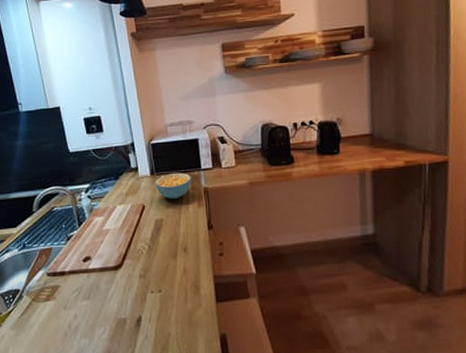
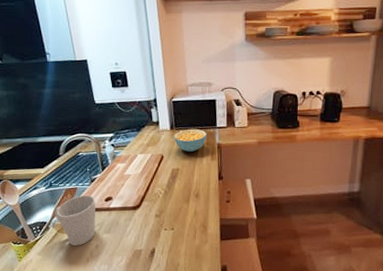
mug: none [27,255,74,316] -> present [54,195,96,246]

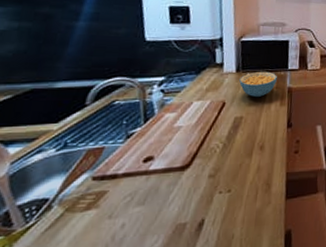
mug: present [54,195,96,246] -> none [63,155,130,229]

